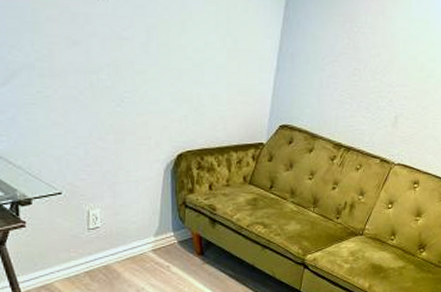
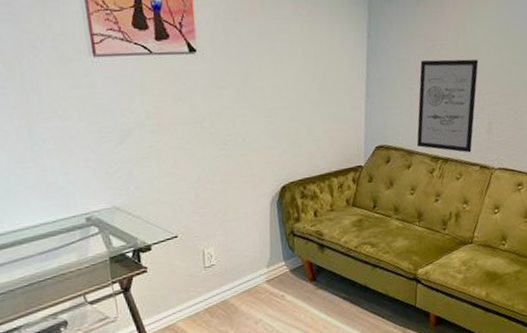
wall art: none [321,41,394,145] -> present [416,59,479,153]

